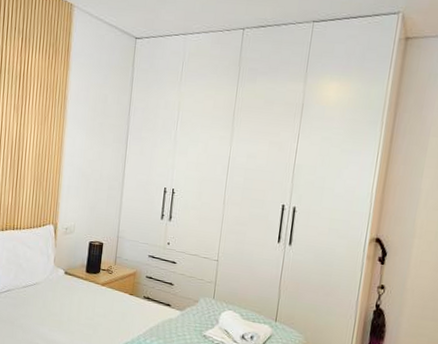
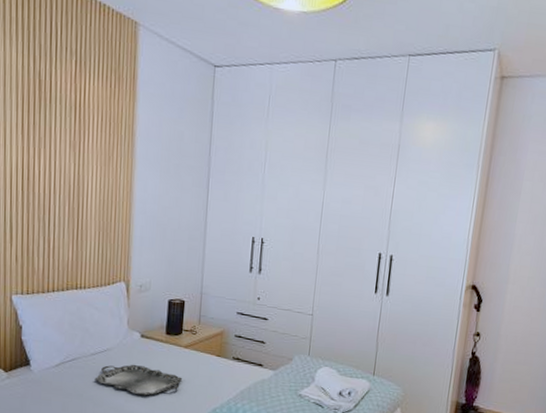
serving tray: none [24,297,99,327] -> present [94,364,183,396]

